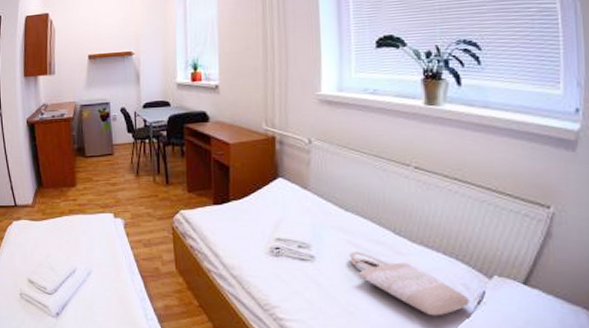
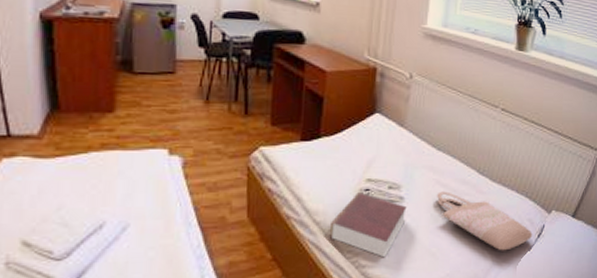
book: none [245,250,319,313] -> present [329,192,407,258]

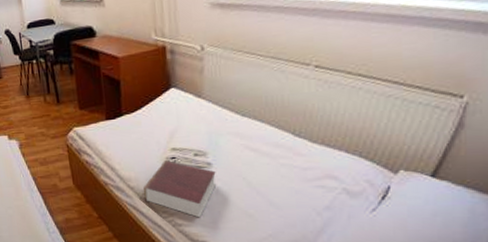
shopping bag: present [437,191,533,251] -> none [247,155,374,214]

